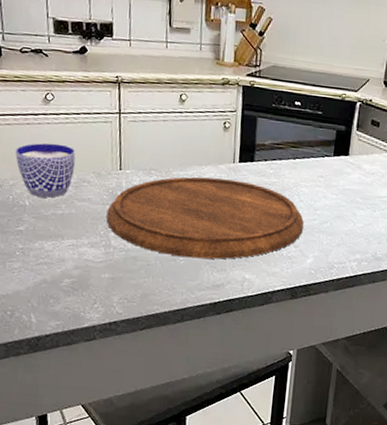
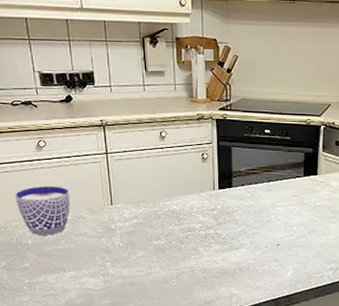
cutting board: present [106,176,304,259] -> none [103,205,281,279]

